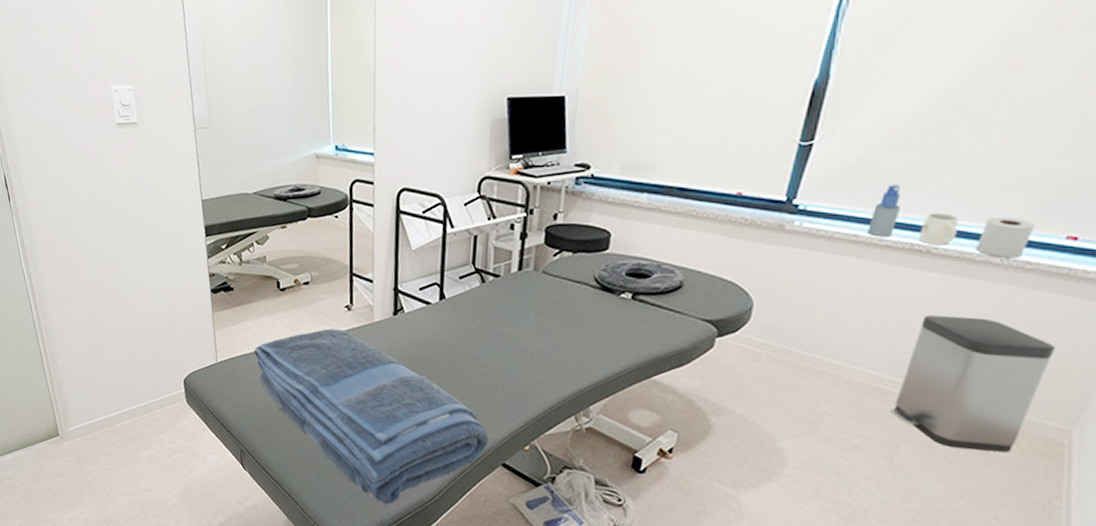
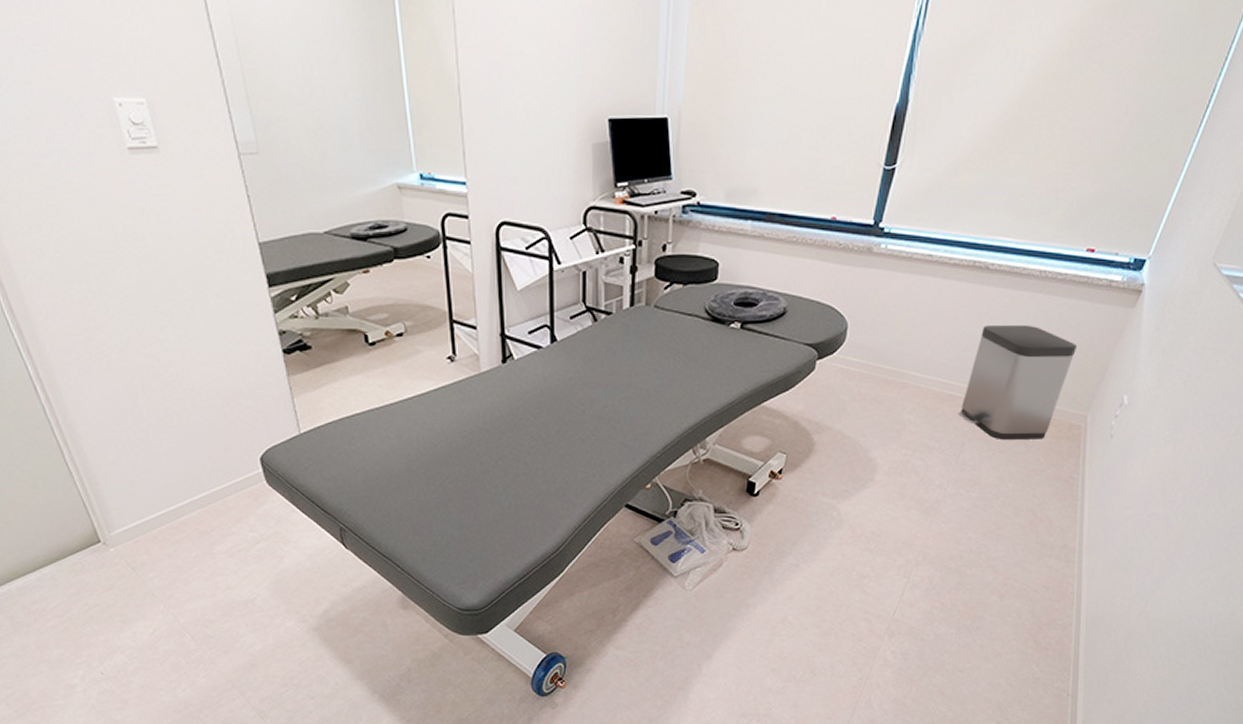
towel: present [253,328,489,505] -> none [344,383,611,562]
spray bottle: present [867,183,901,238] -> none [940,205,966,257]
mug: present [918,213,958,246] -> none [979,232,1009,262]
toilet paper roll: present [977,217,1035,258] -> none [1023,234,1065,270]

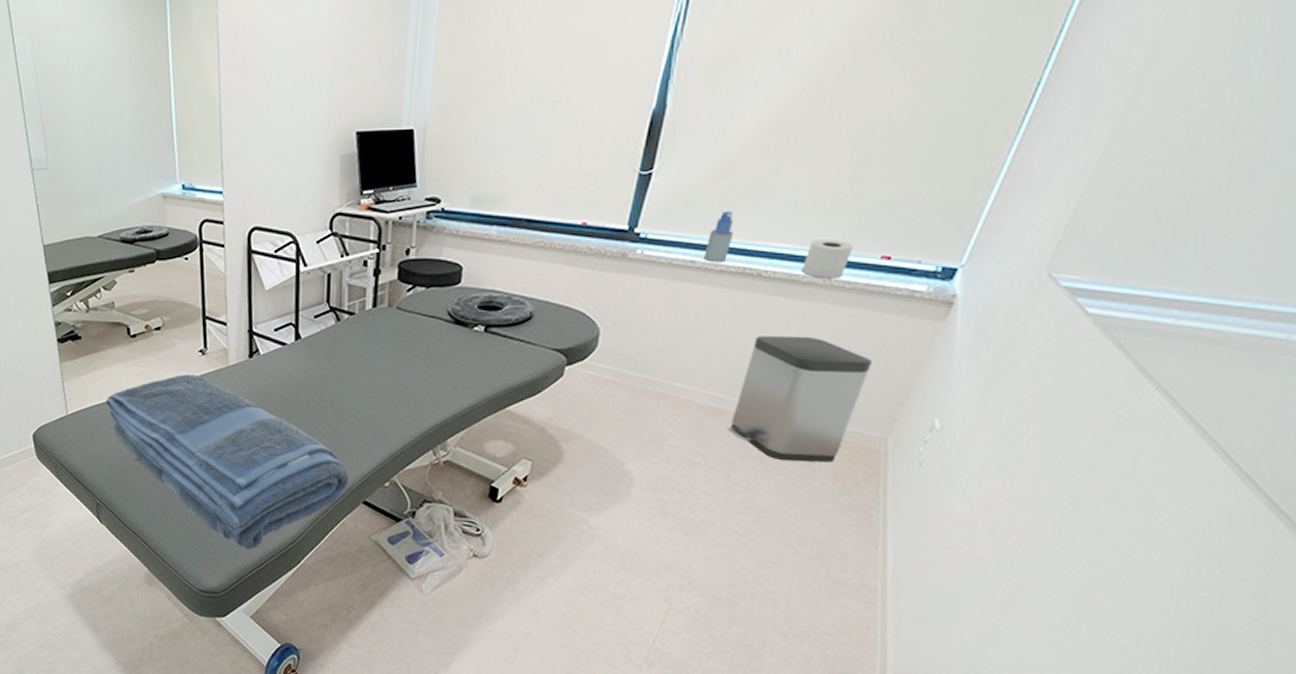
towel: none [344,383,611,562] -> present [105,374,350,549]
spray bottle: none [940,205,966,257] -> present [704,210,734,263]
toilet paper roll: none [1023,234,1065,270] -> present [802,240,854,279]

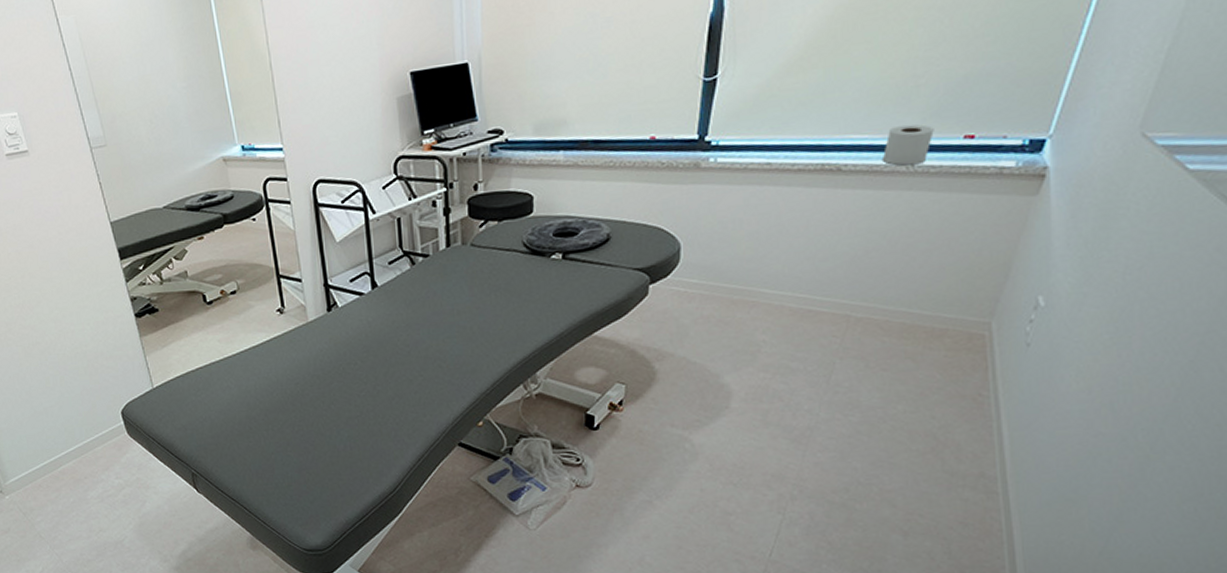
towel: present [105,374,350,549] -> none [189,334,442,503]
spray bottle: present [704,210,734,263] -> none [779,107,808,163]
pedal bin: present [727,335,873,463] -> none [823,226,967,356]

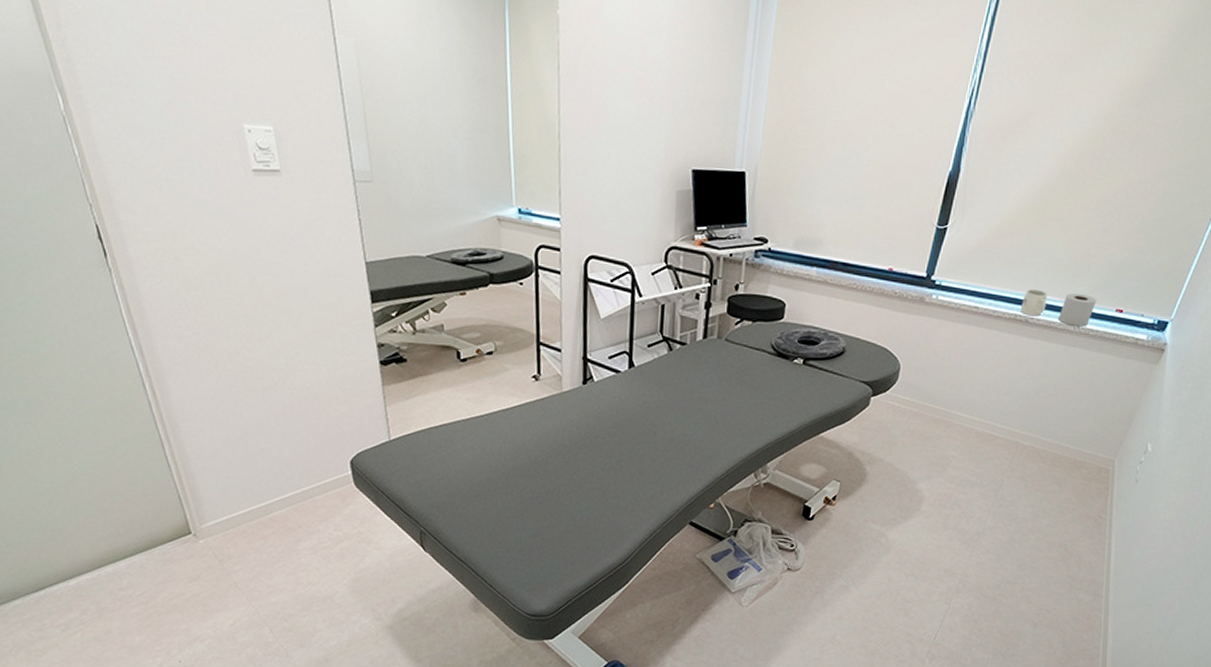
mug: none [827,129,863,163] -> present [1020,289,1047,317]

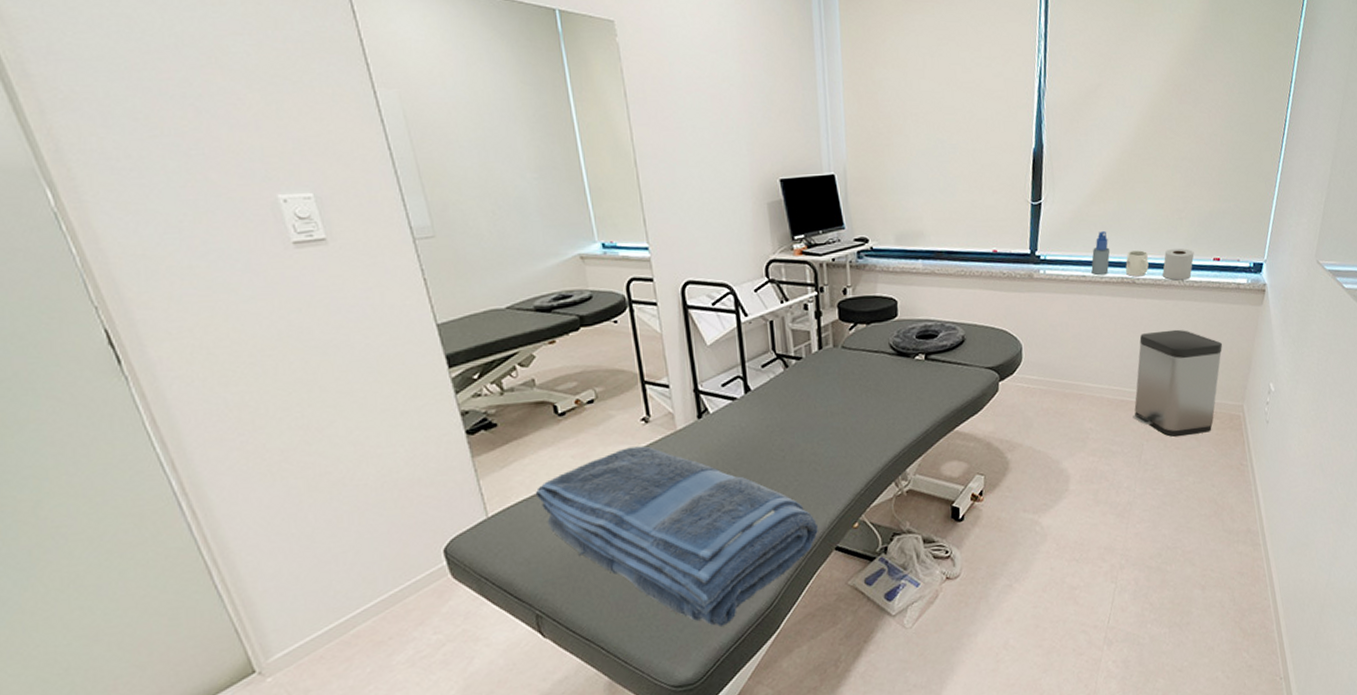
towel: none [432,399,678,572] -> present [535,446,819,627]
spray bottle: none [985,264,1009,310] -> present [1091,230,1110,276]
pedal bin: none [998,373,1107,480] -> present [1133,329,1223,437]

